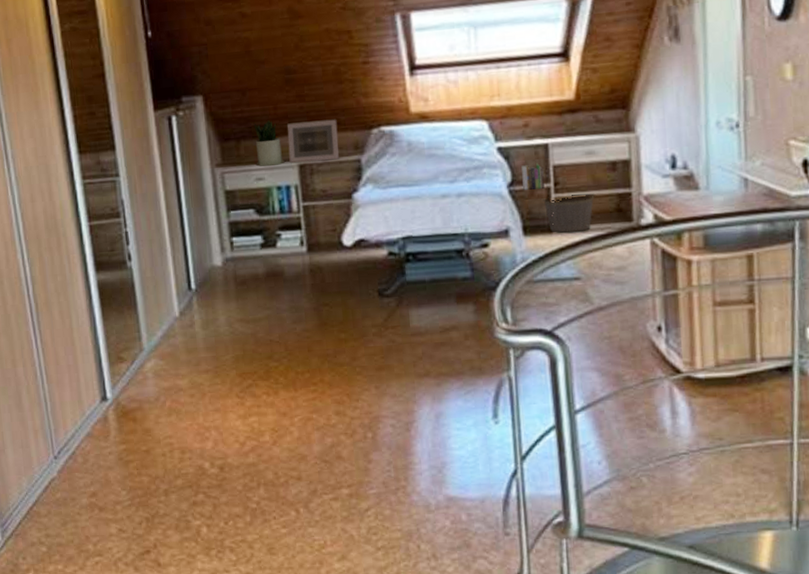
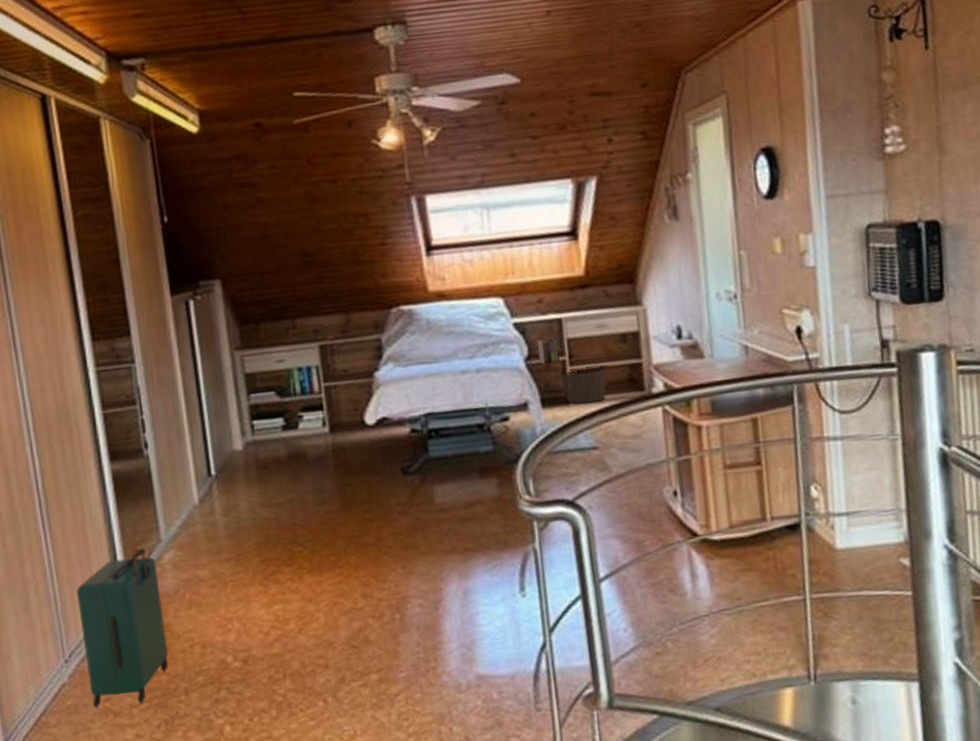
suitcase: none [64,355,150,502] -> present [76,548,169,708]
planter: present [253,120,285,167] -> none [273,302,305,349]
picture frame: present [287,119,339,164] -> none [307,299,360,345]

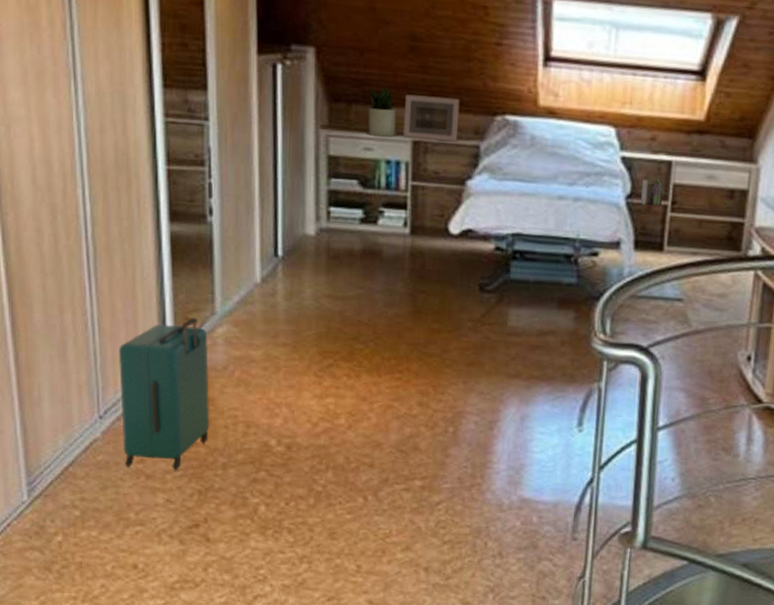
planter: none [273,302,305,349] -> present [366,87,398,138]
picture frame: none [307,299,360,345] -> present [403,94,460,142]
basket: present [559,366,608,404] -> none [658,215,709,255]

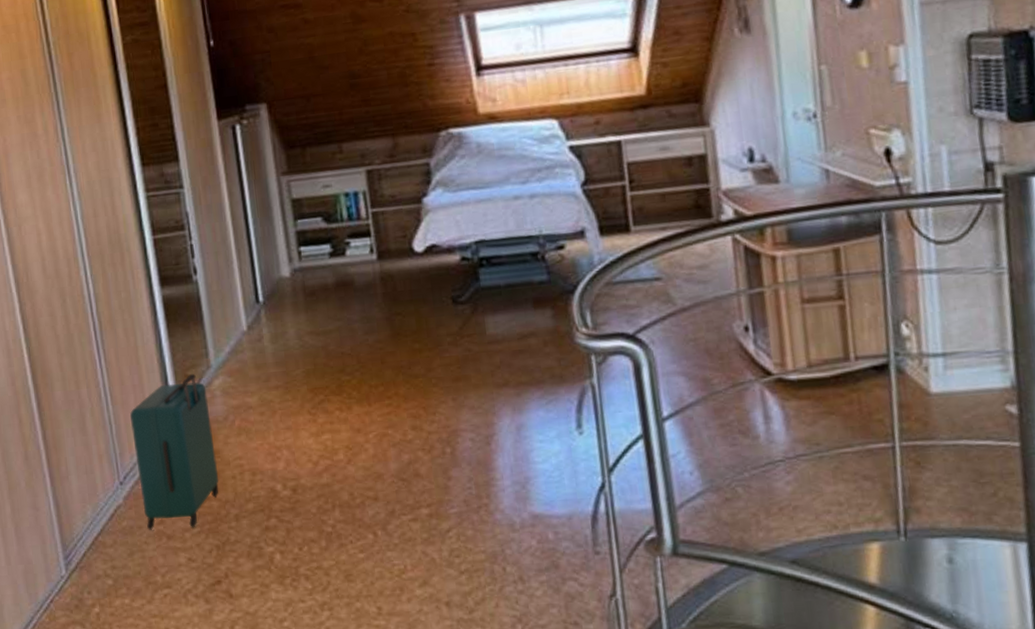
planter: present [366,87,398,138] -> none [319,126,352,174]
picture frame: present [403,94,460,142] -> none [353,122,407,170]
books: present [641,178,663,206] -> none [595,161,619,189]

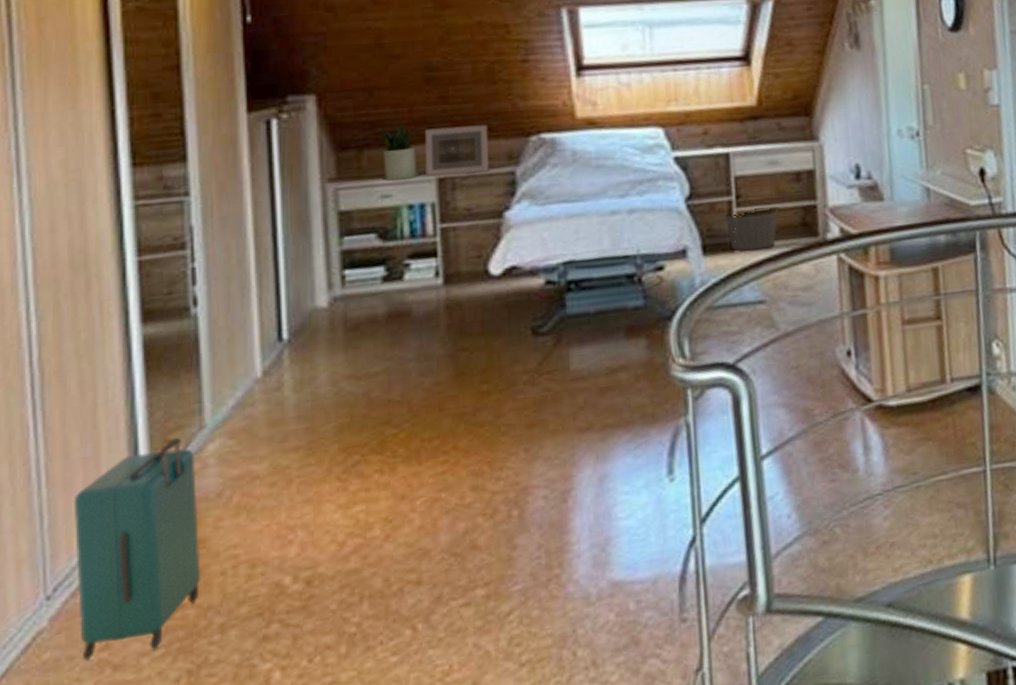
planter: none [319,126,352,174] -> present [381,125,420,182]
picture frame: none [353,122,407,170] -> present [424,124,489,177]
basket: none [618,191,672,232] -> present [724,207,779,251]

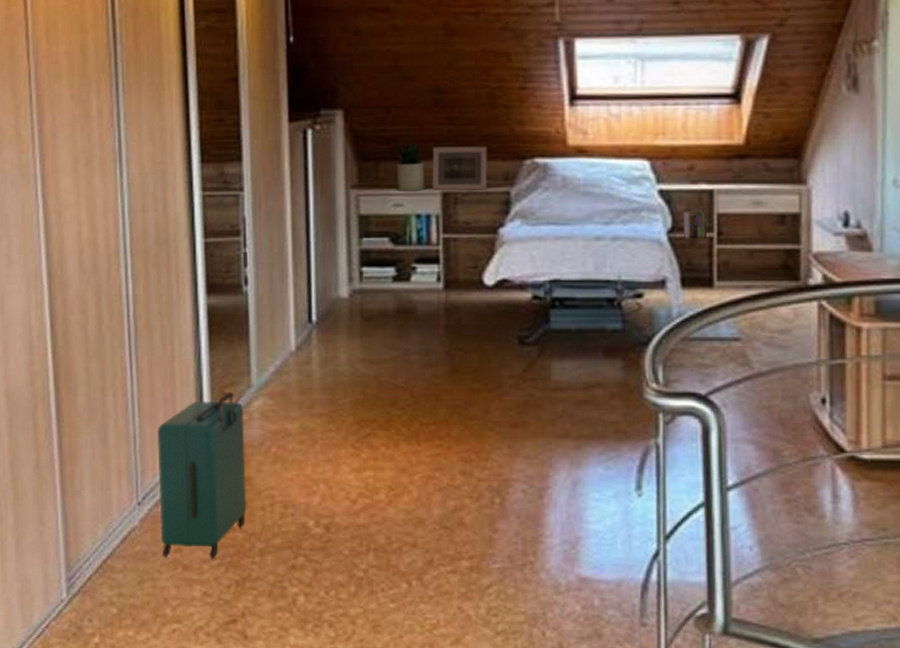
books: none [701,174,726,204] -> present [683,210,707,238]
basket: present [724,207,779,251] -> none [704,247,760,289]

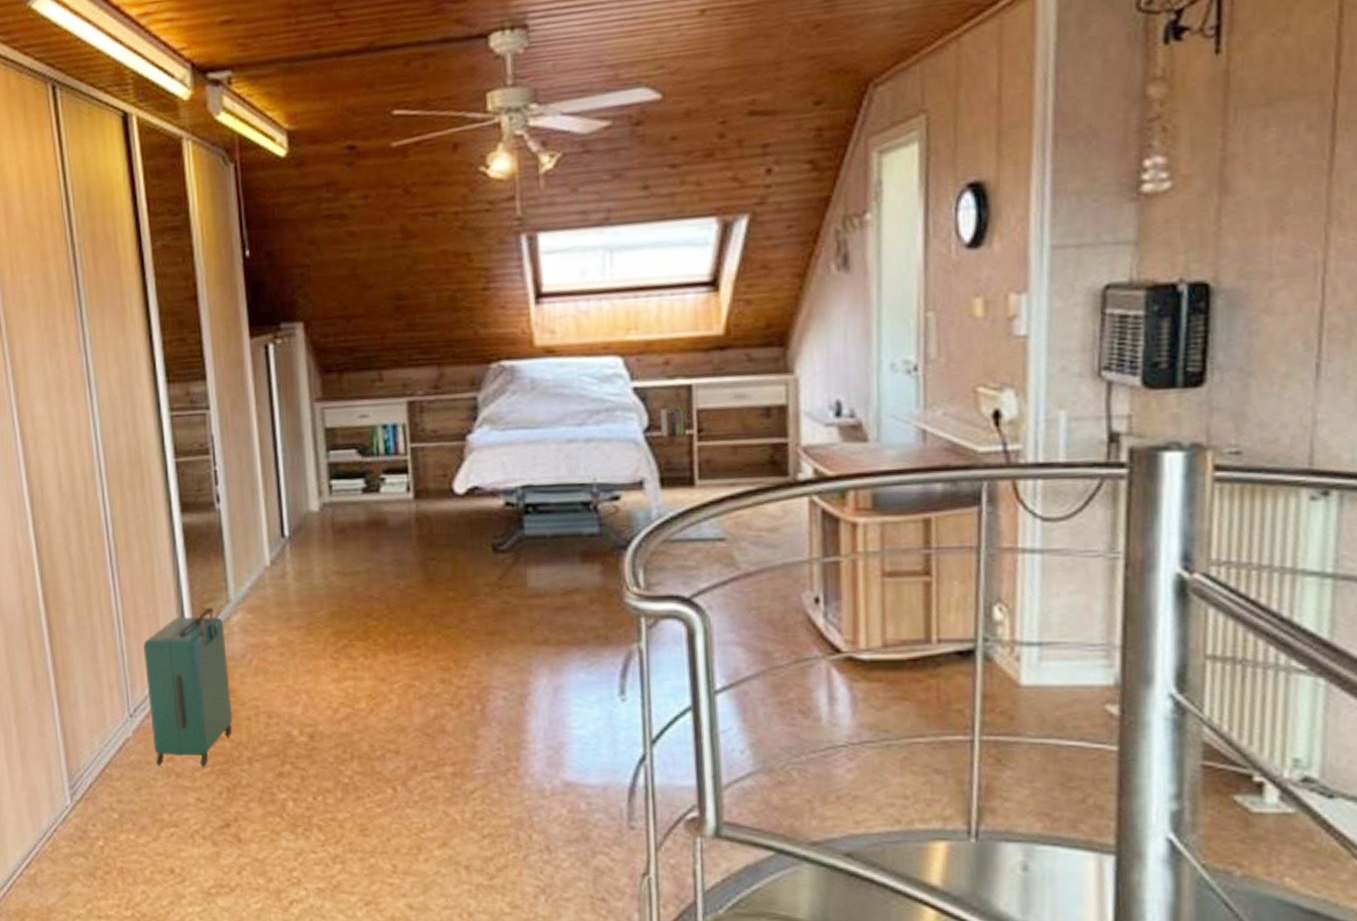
planter: present [395,142,427,193] -> none [358,351,392,403]
picture frame: present [432,146,488,191] -> none [395,351,453,400]

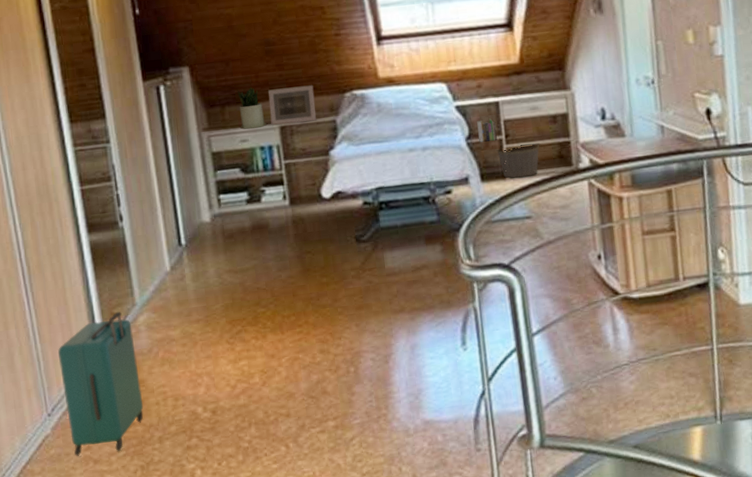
planter: none [358,351,392,403] -> present [237,87,267,130]
picture frame: none [395,351,453,400] -> present [268,85,316,126]
basket: none [684,443,745,487] -> present [496,144,540,179]

